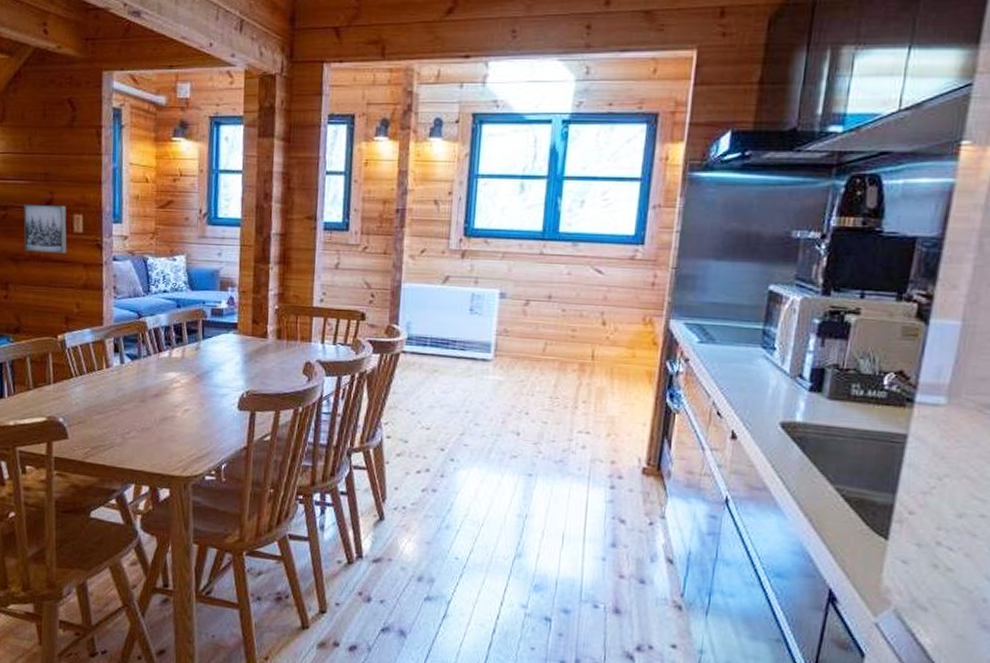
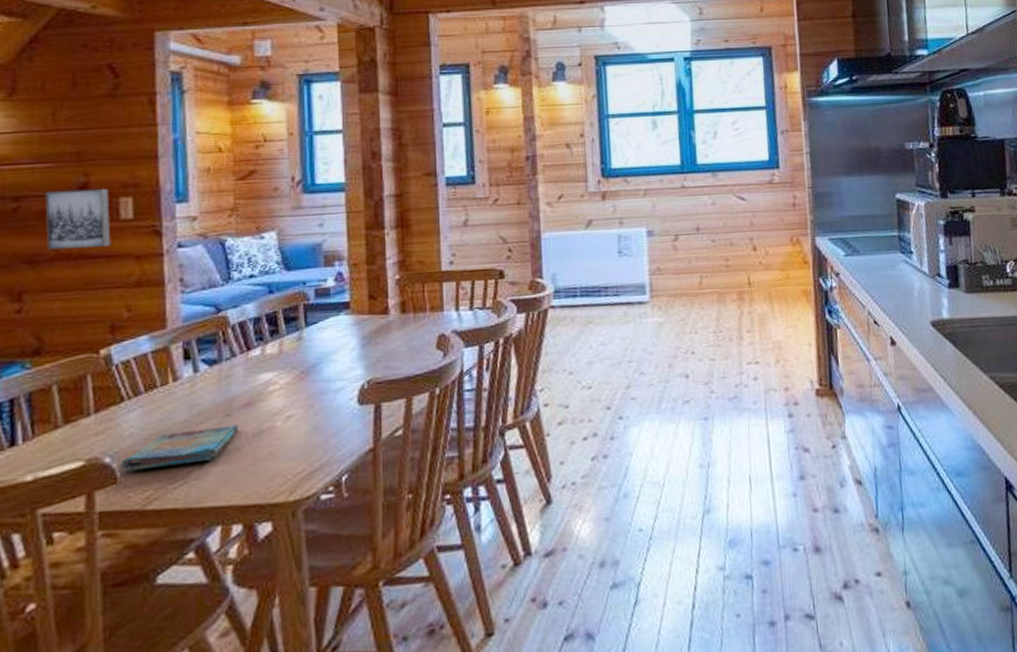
dish towel: none [70,407,150,433] -> present [121,425,238,472]

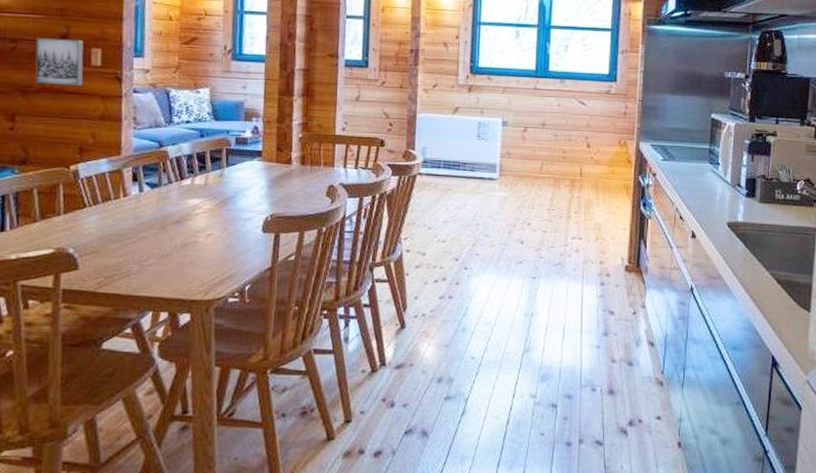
dish towel: present [121,425,238,472] -> none [81,235,170,262]

